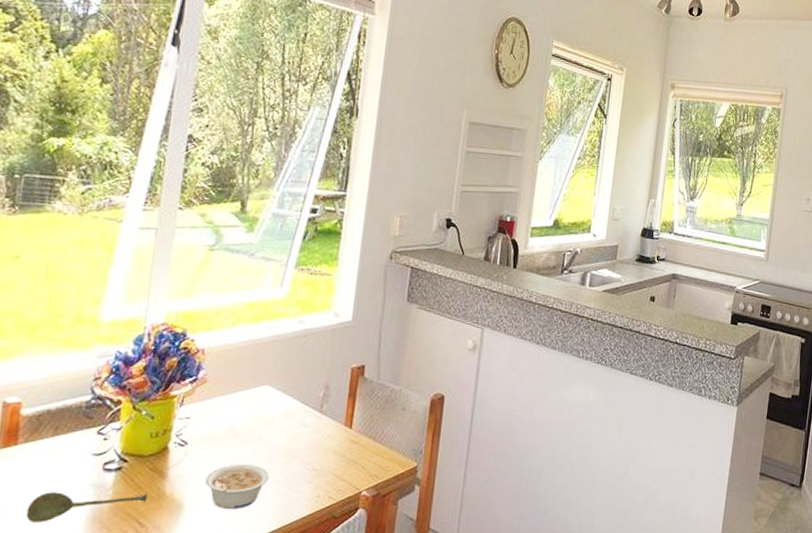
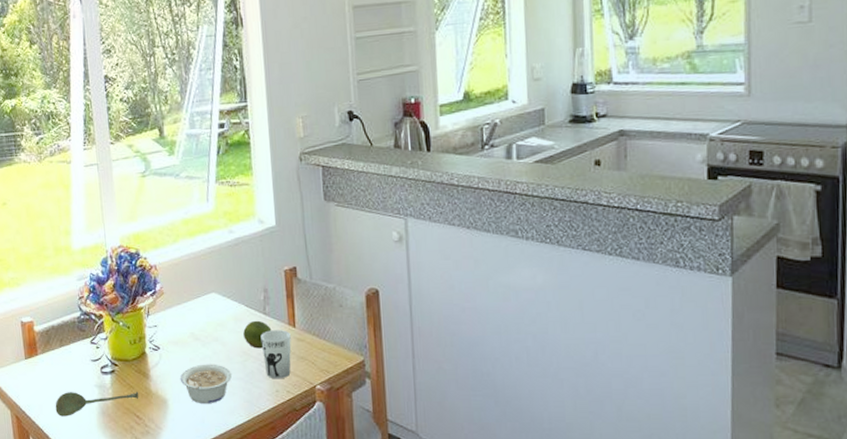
fruit: none [292,418,325,449] -> present [243,320,272,349]
cup: none [309,430,345,484] -> present [260,330,291,379]

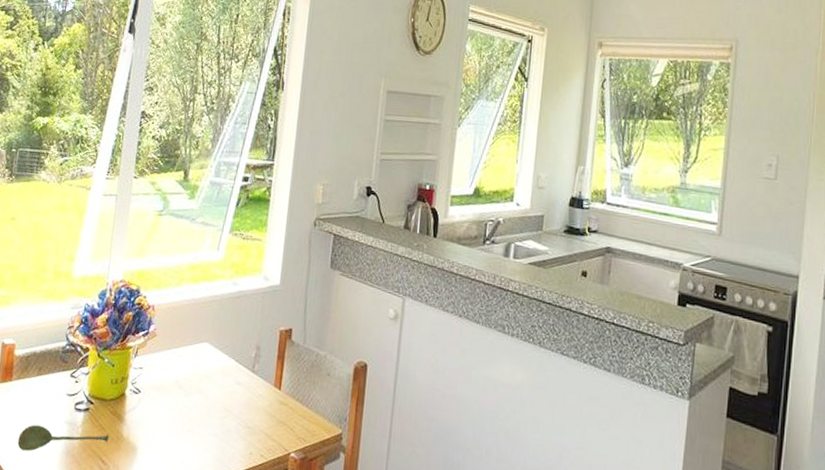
legume: present [179,364,233,404] -> none [154,414,209,458]
fruit: present [243,320,272,349] -> none [228,377,257,407]
cup: present [260,330,291,379] -> none [243,389,275,441]

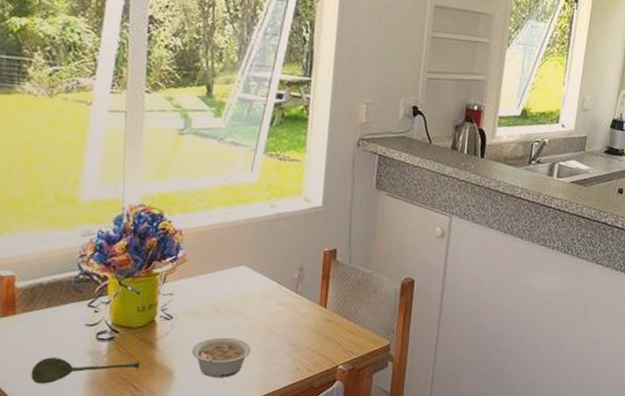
legume: none [154,414,209,458] -> present [191,337,252,378]

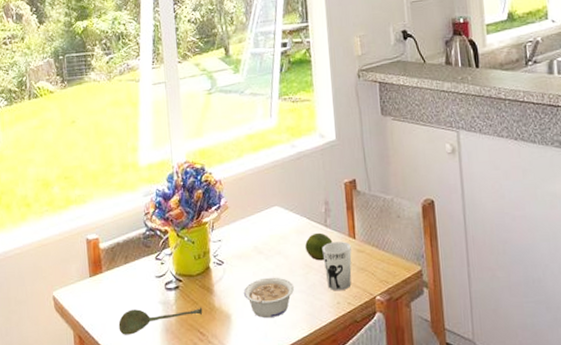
fruit: none [270,297,301,326] -> present [305,232,333,261]
cup: none [288,309,320,357] -> present [322,241,352,291]

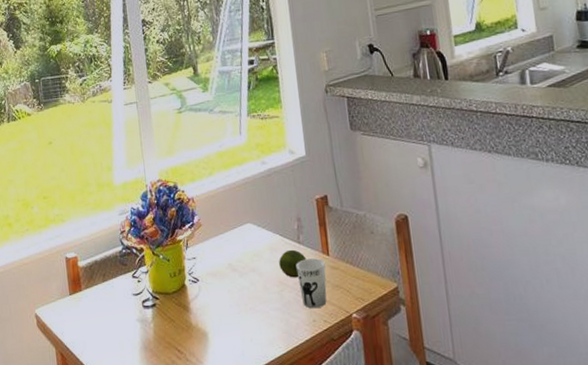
soupspoon: present [118,307,203,335] -> none [98,325,180,353]
legume: present [243,277,295,319] -> none [219,294,270,337]

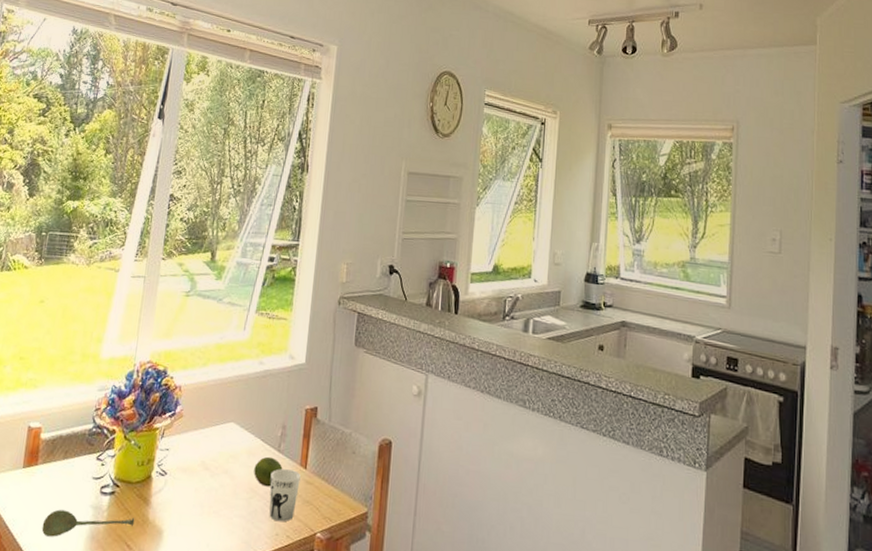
soupspoon: none [98,325,180,353] -> present [42,509,135,537]

